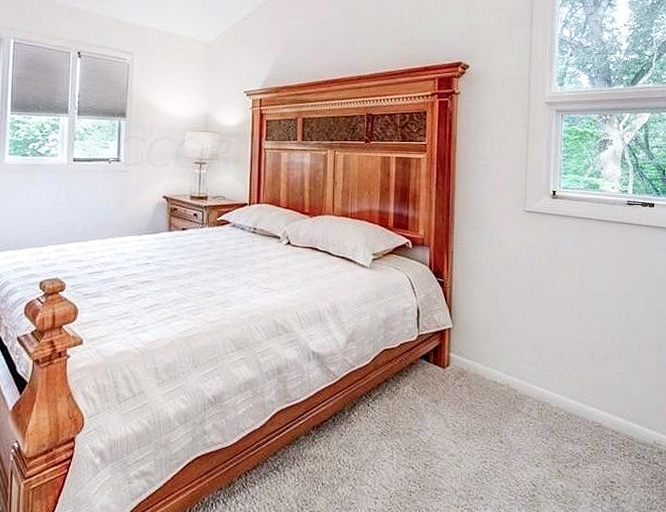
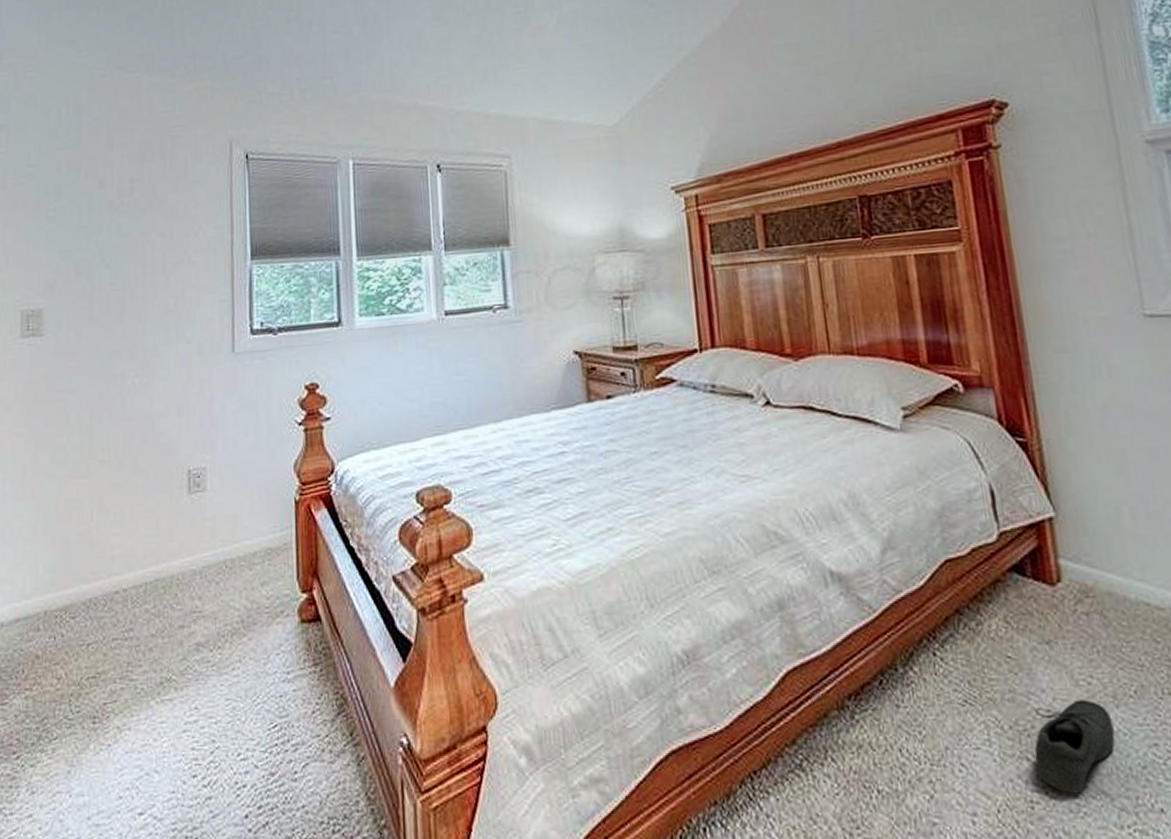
shoe: none [416,435,464,488] -> present [1034,699,1115,794]

